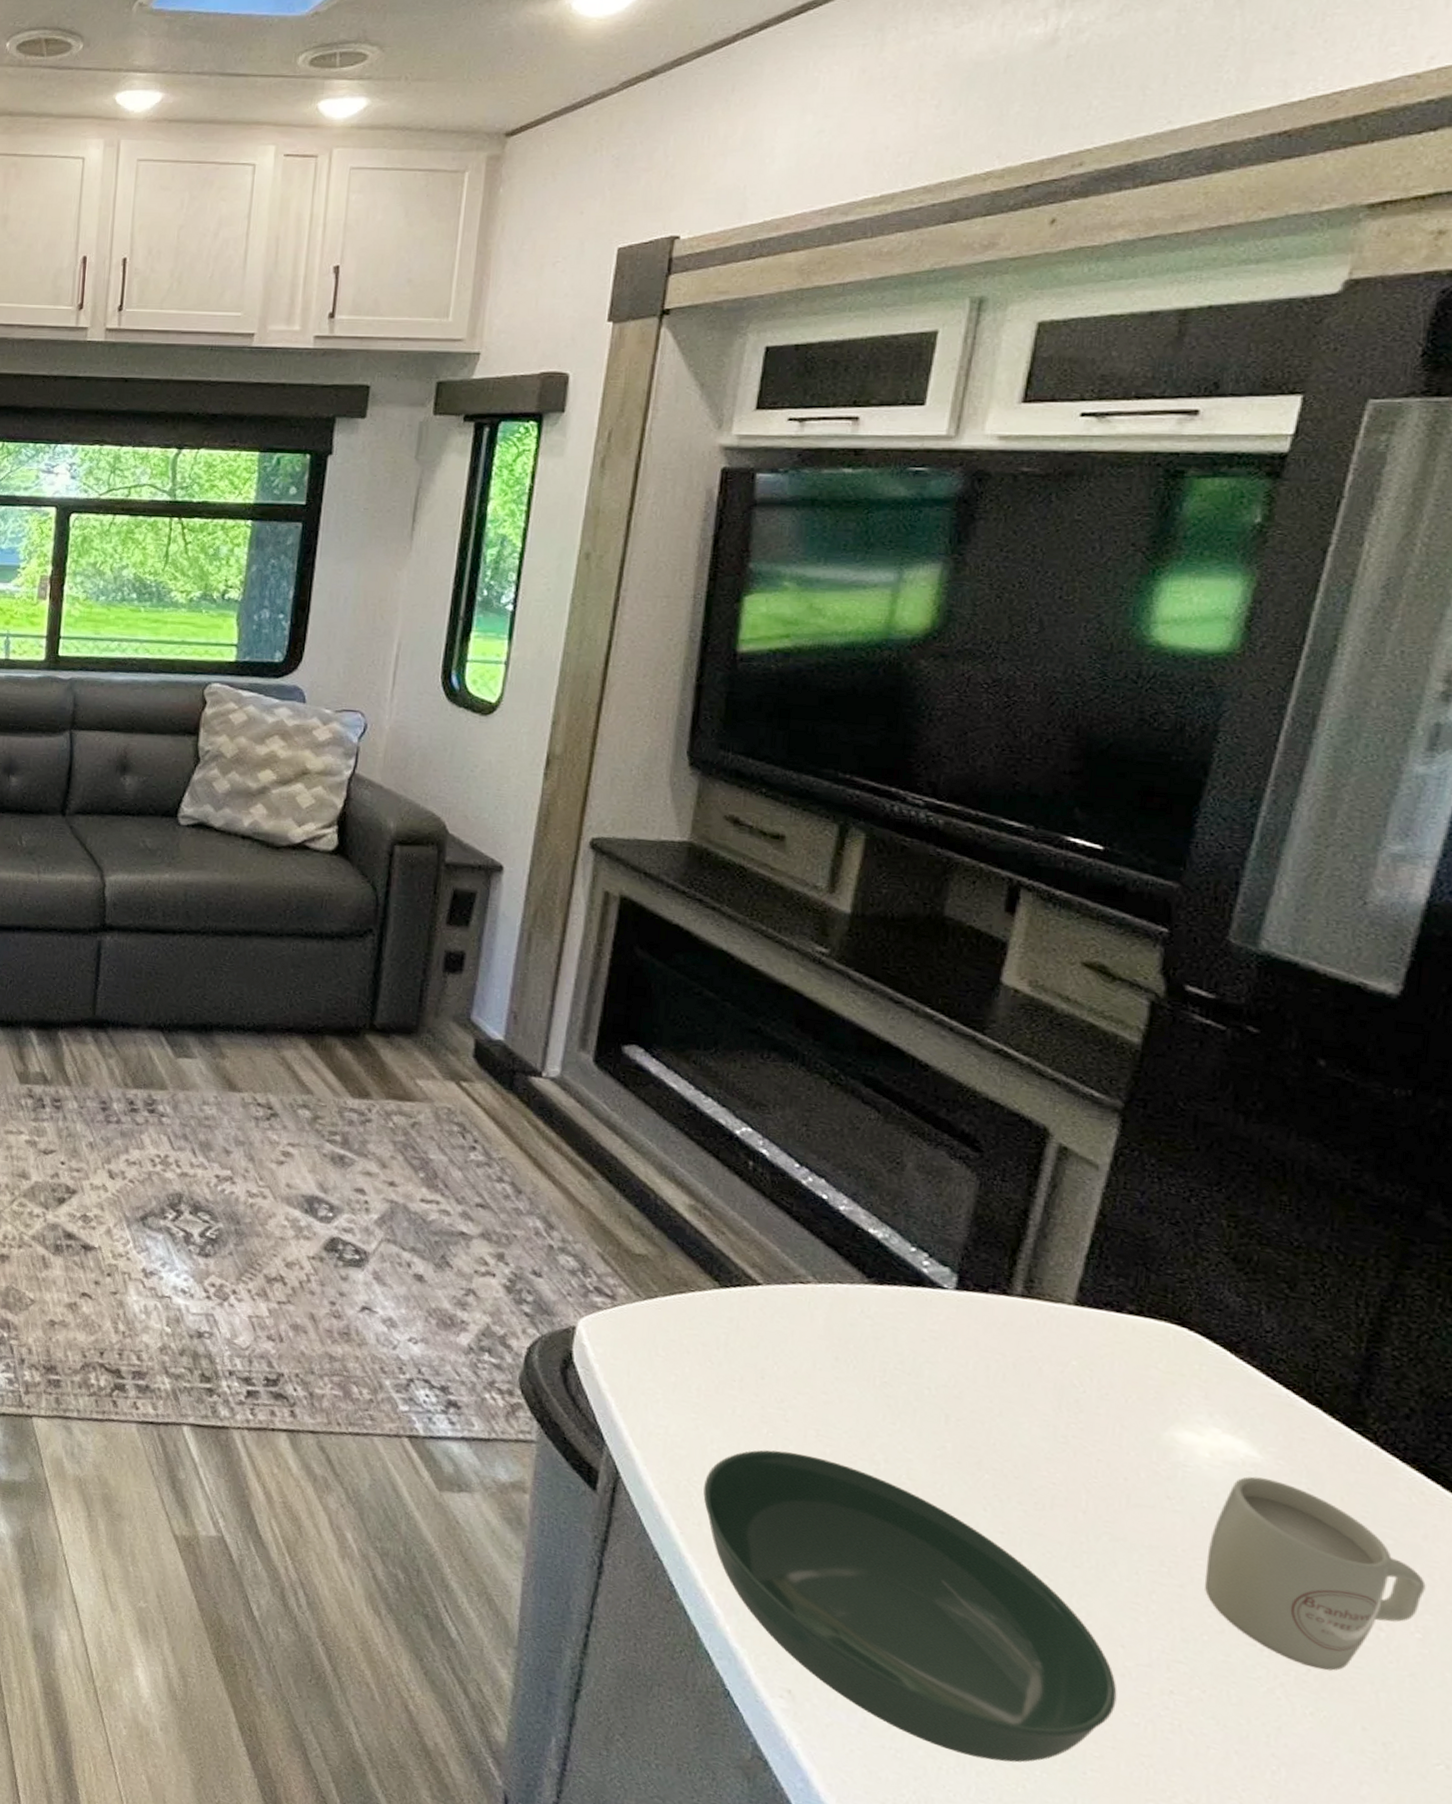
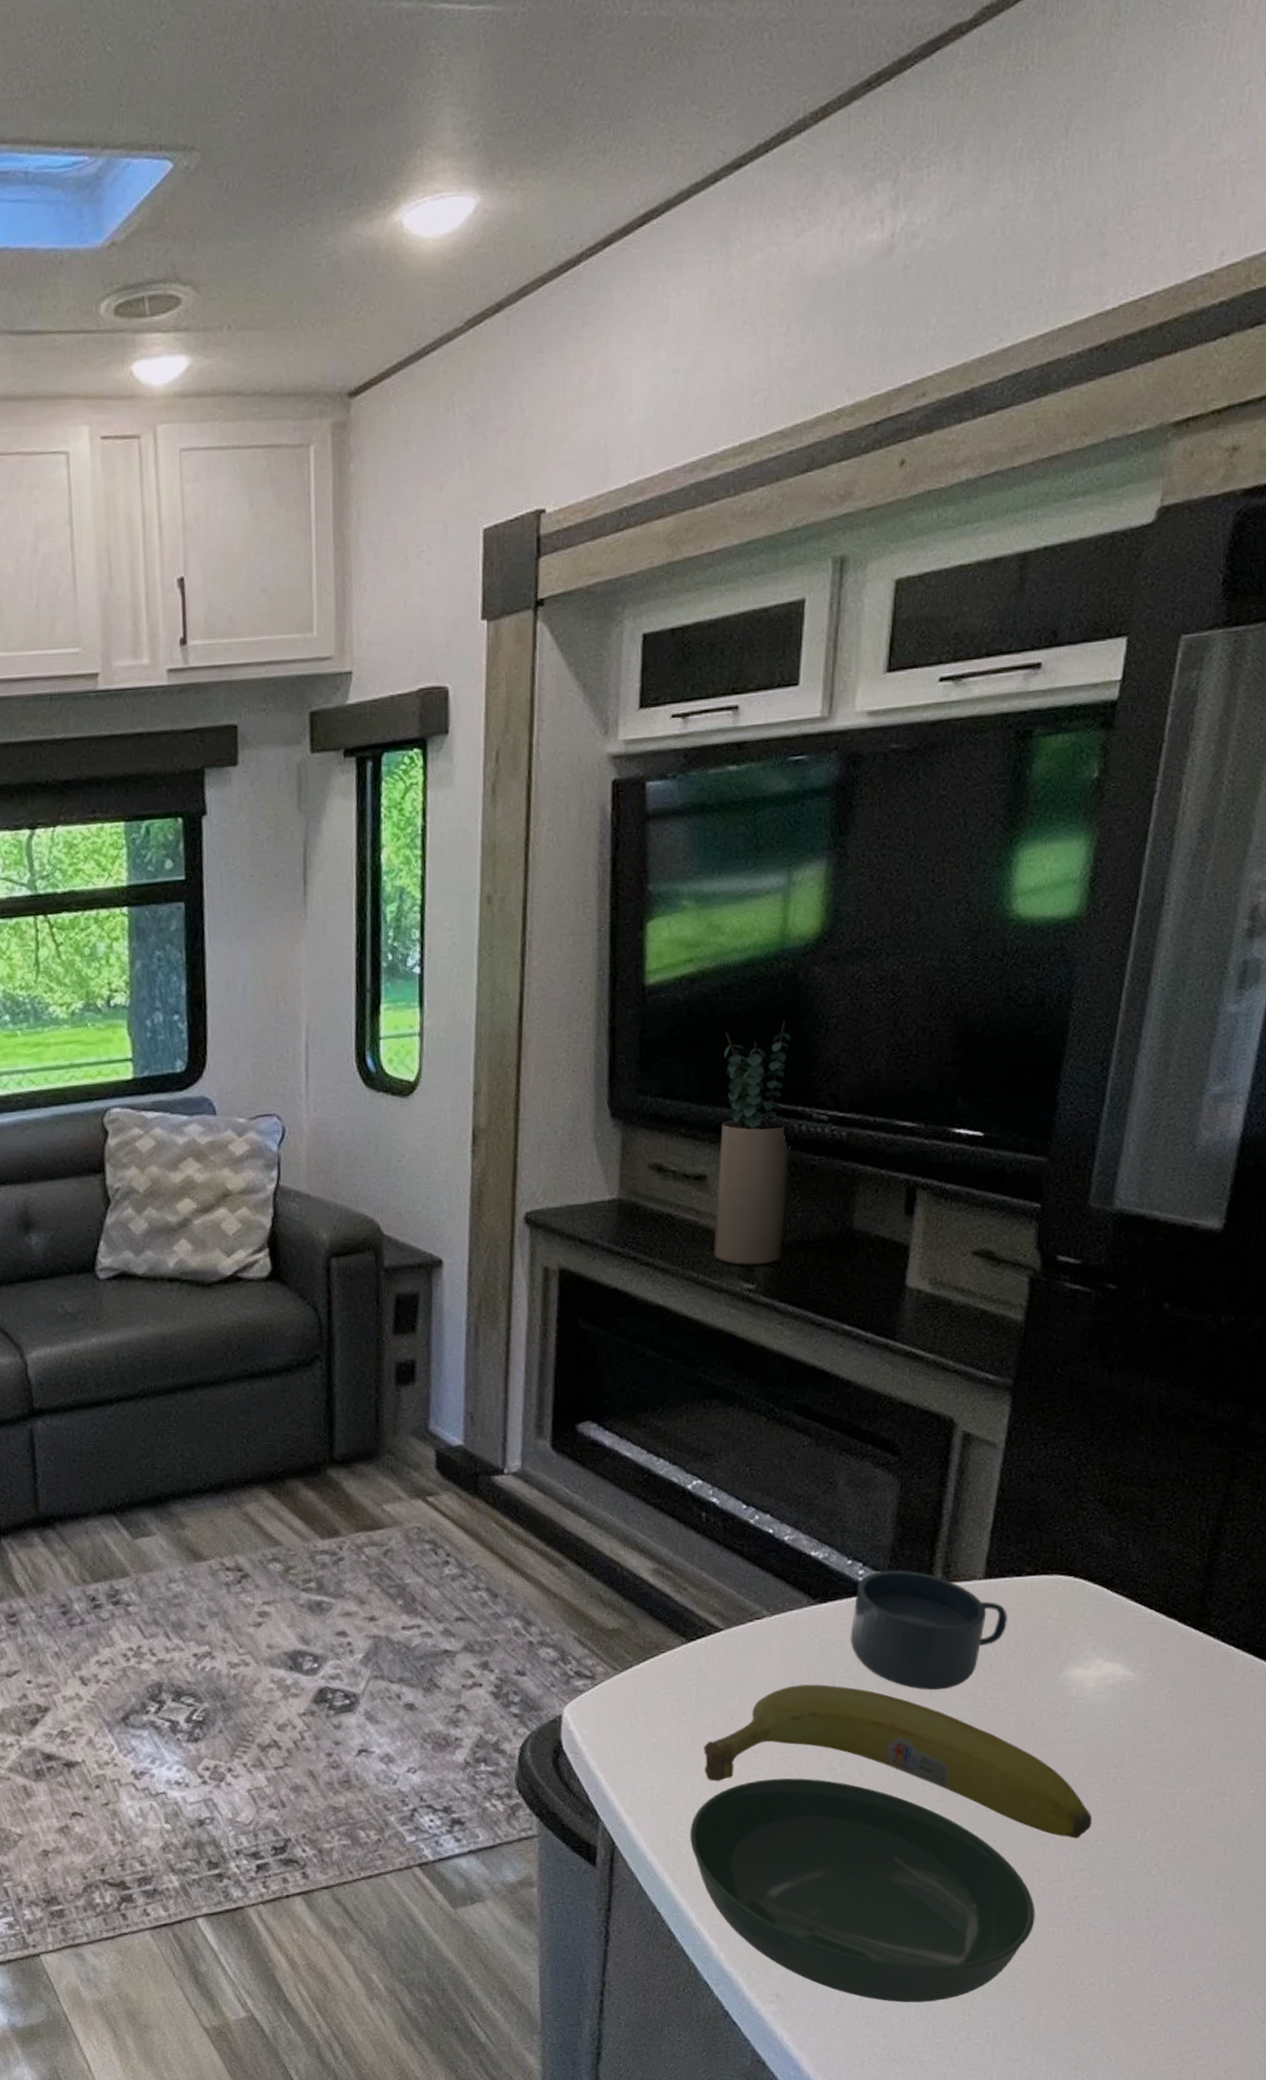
fruit: none [726,1361,1198,1625] -> present [704,1684,1093,1839]
vase: none [786,704,889,935] -> present [714,1020,791,1268]
cup: none [907,1266,1101,1413] -> present [850,1570,1007,1690]
mug: present [1204,1476,1426,1671] -> none [1096,1691,1256,1843]

